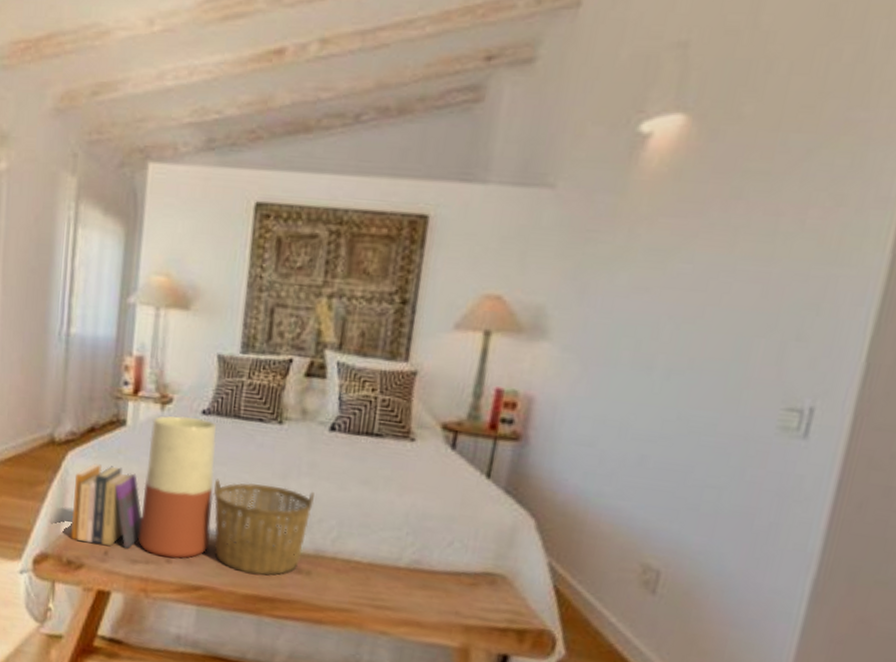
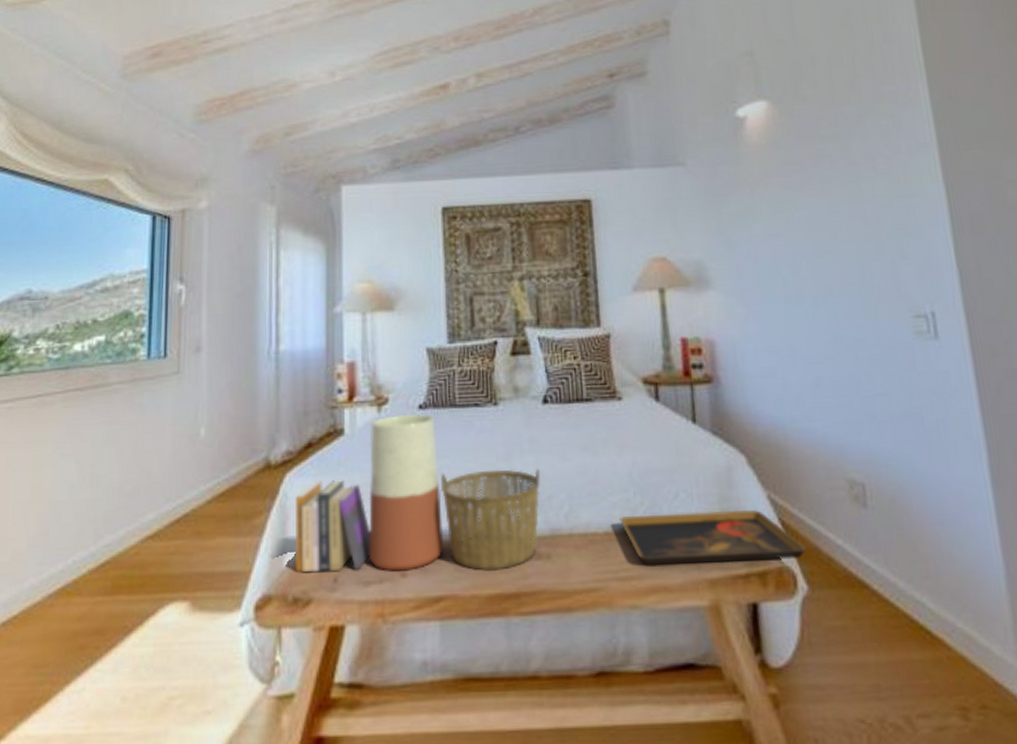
decorative tray: none [386,552,575,627] -> present [619,509,806,567]

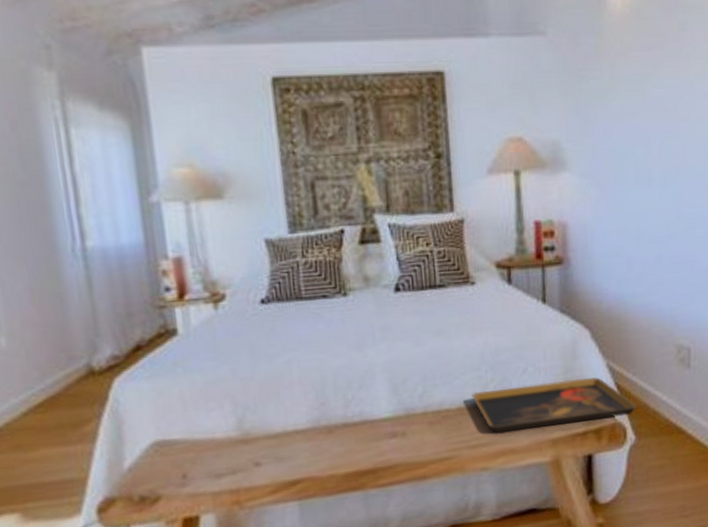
books: present [294,480,371,573] -> none [128,380,220,474]
vase: present [368,414,444,572] -> none [207,308,297,463]
basket: present [440,468,540,571] -> none [290,354,394,453]

